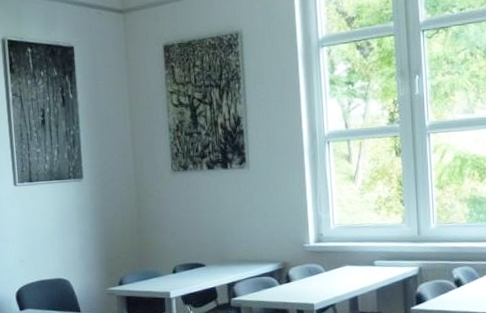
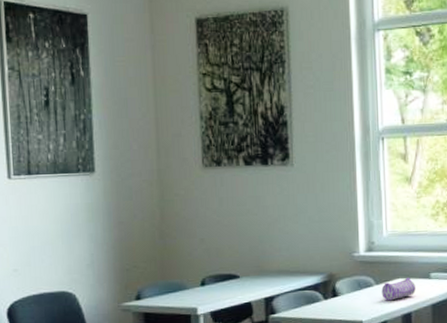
pencil case: none [330,265,361,286] -> present [381,278,416,301]

